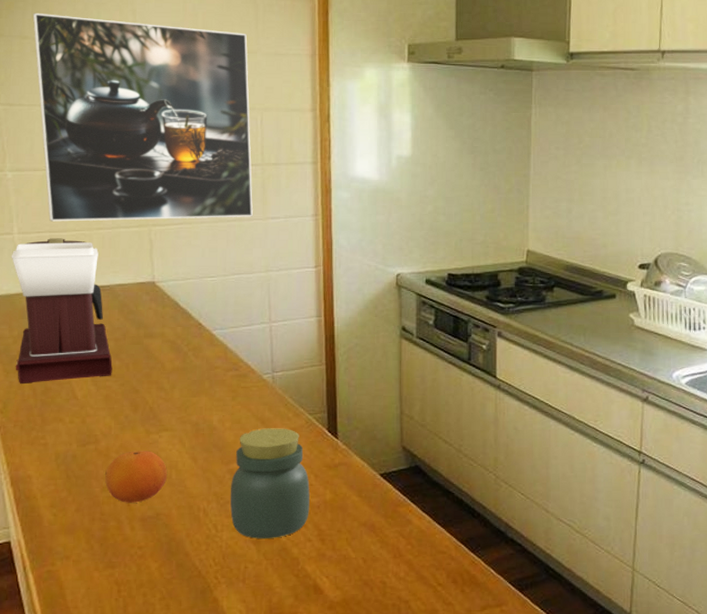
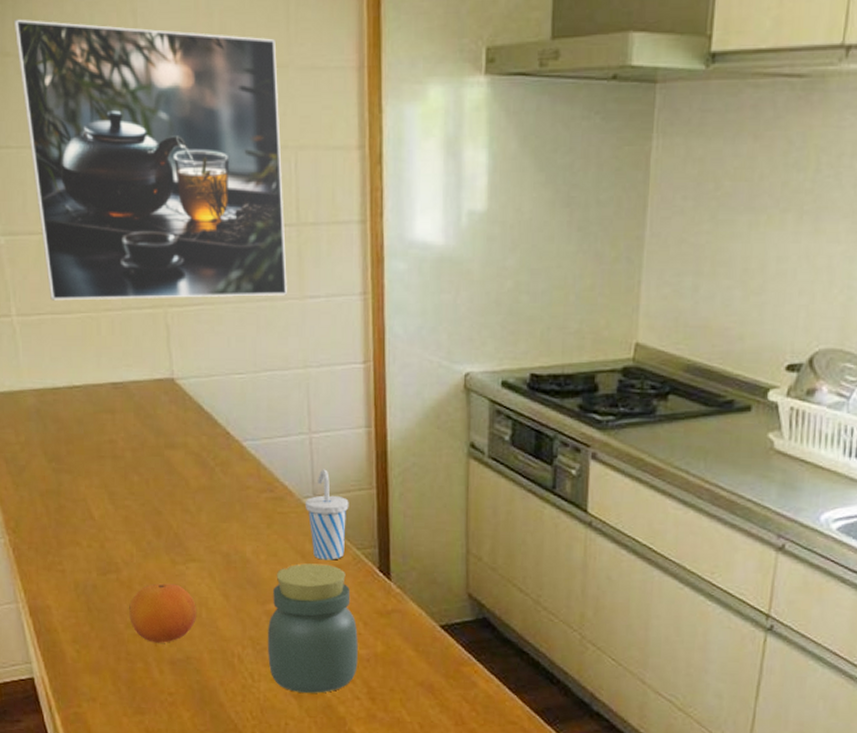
coffee maker: present [11,238,112,385] -> none [11,321,131,500]
cup: none [265,350,303,425] -> present [304,469,349,560]

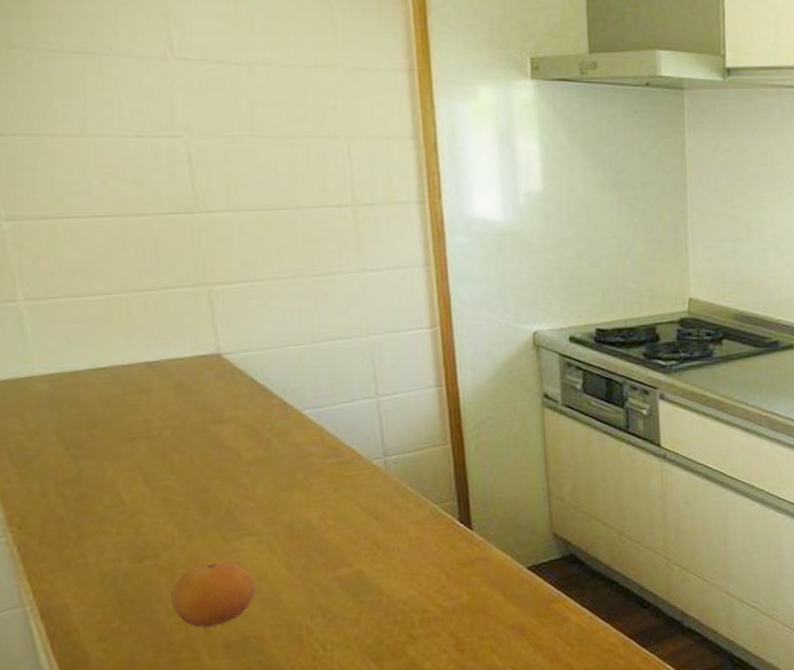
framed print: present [13,19,287,301] -> none [22,14,345,284]
jar: present [268,563,358,693] -> none [340,522,443,656]
cup: present [304,469,349,560] -> none [375,429,424,518]

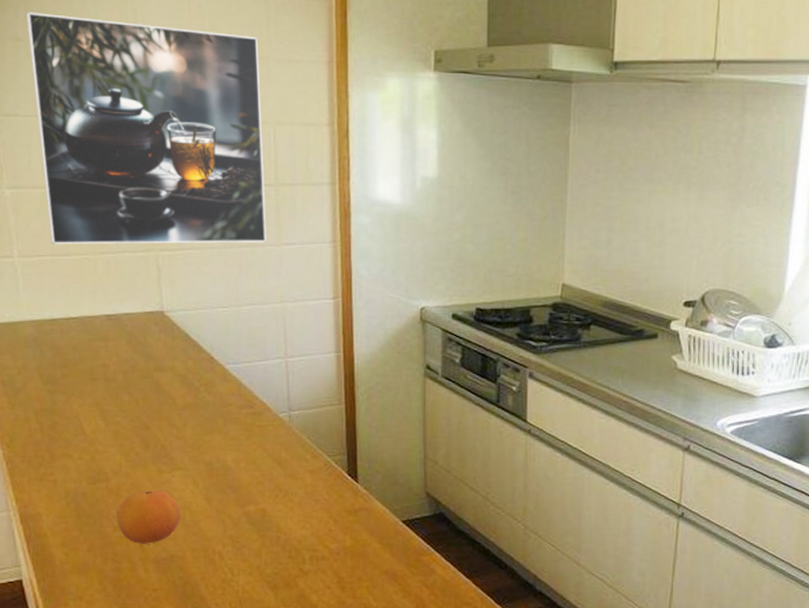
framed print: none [22,14,345,284] -> present [25,11,266,245]

